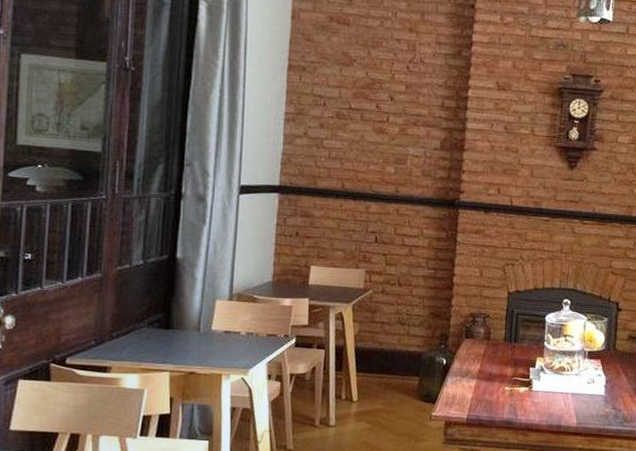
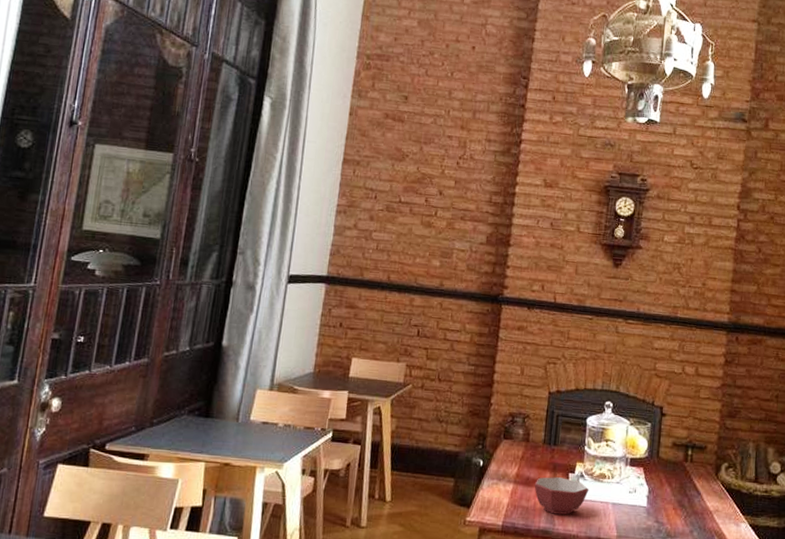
bowl: none [496,372,550,406] -> present [534,477,589,515]

